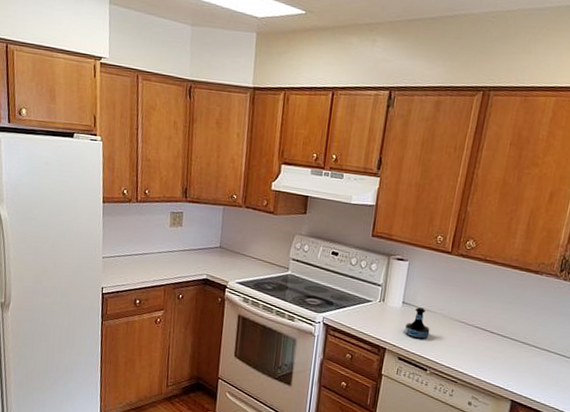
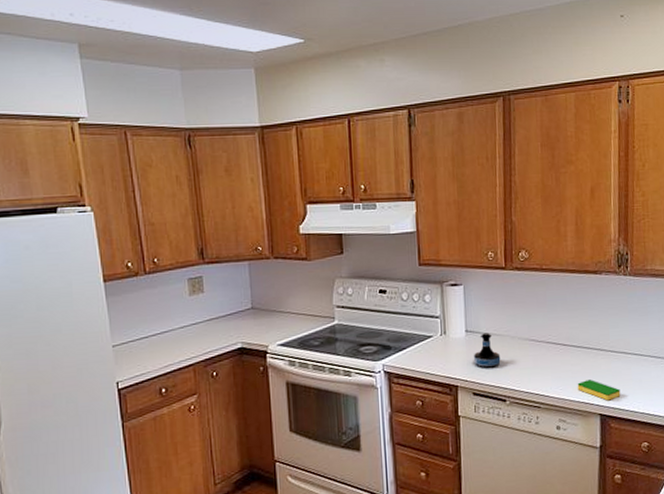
dish sponge: none [495,367,536,390] -> present [577,380,621,401]

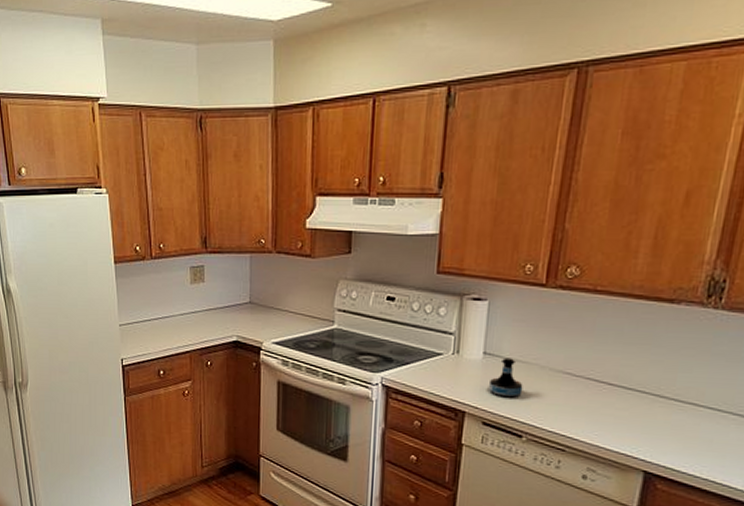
dish sponge: present [577,380,621,401] -> none [618,429,679,458]

